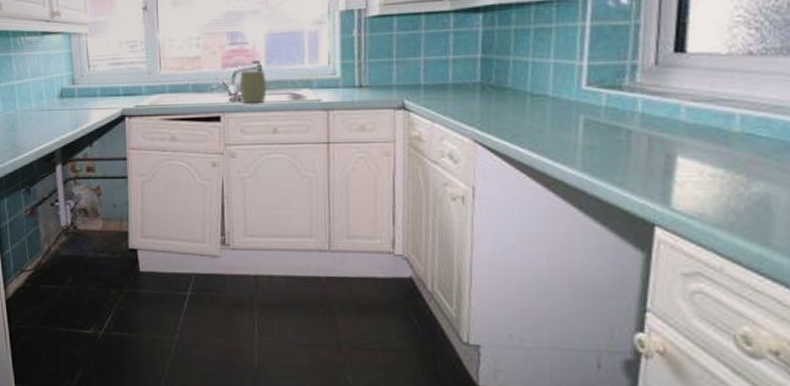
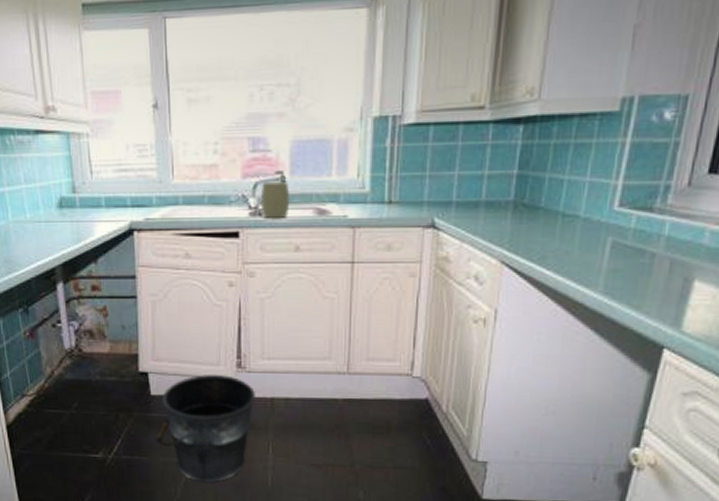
bucket: none [143,252,239,361] -> present [155,375,255,482]

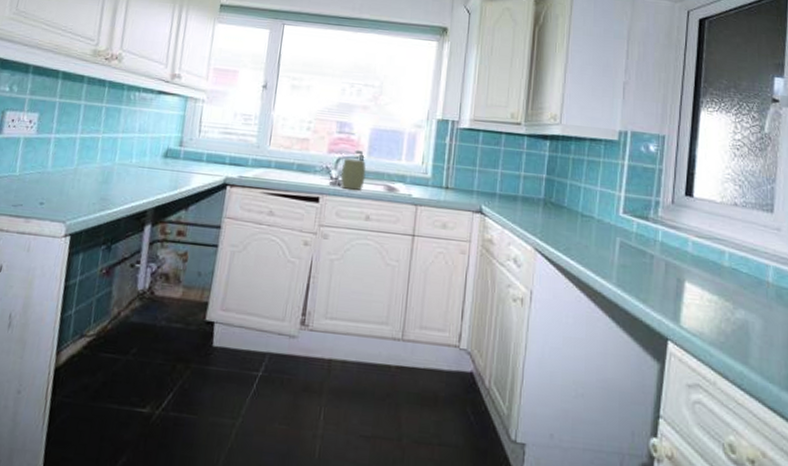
bucket: present [155,375,255,482] -> none [208,329,315,450]

